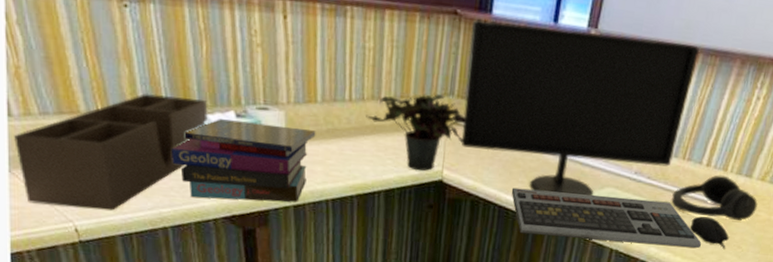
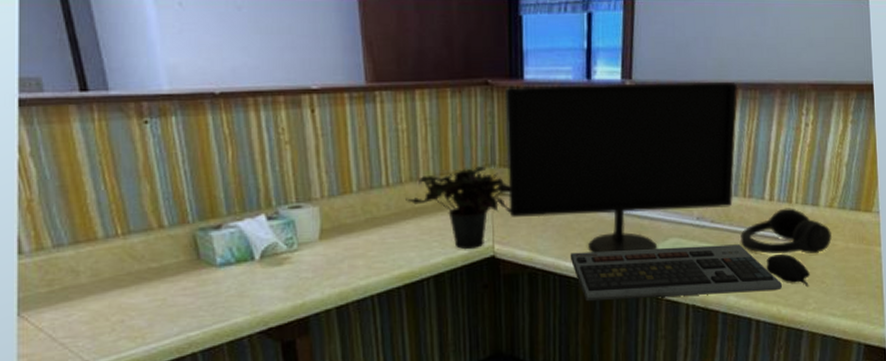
desk organizer: present [14,92,208,209] -> none [25,207,237,348]
books: present [171,118,316,202] -> none [198,222,354,315]

